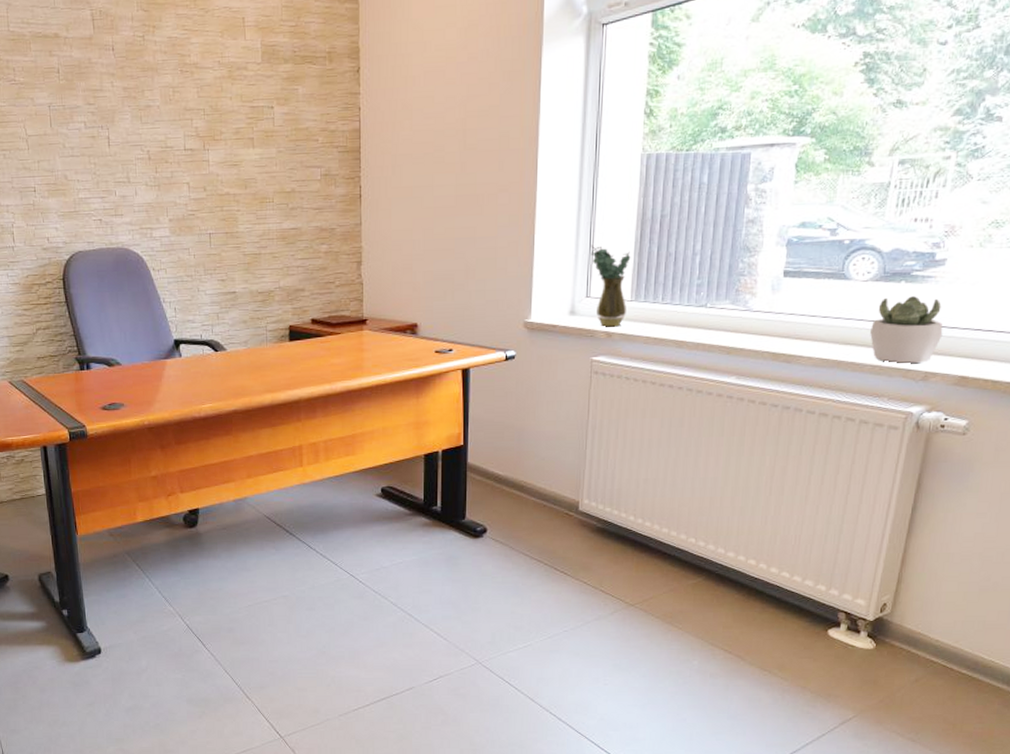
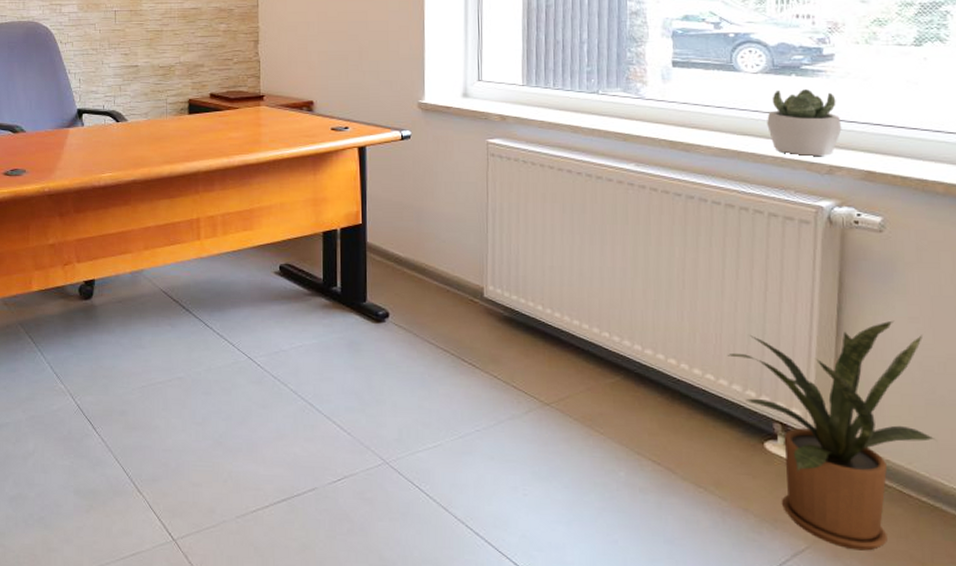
vase: present [591,244,631,327] -> none [480,31,520,110]
house plant: none [804,517,987,717] -> present [728,320,936,551]

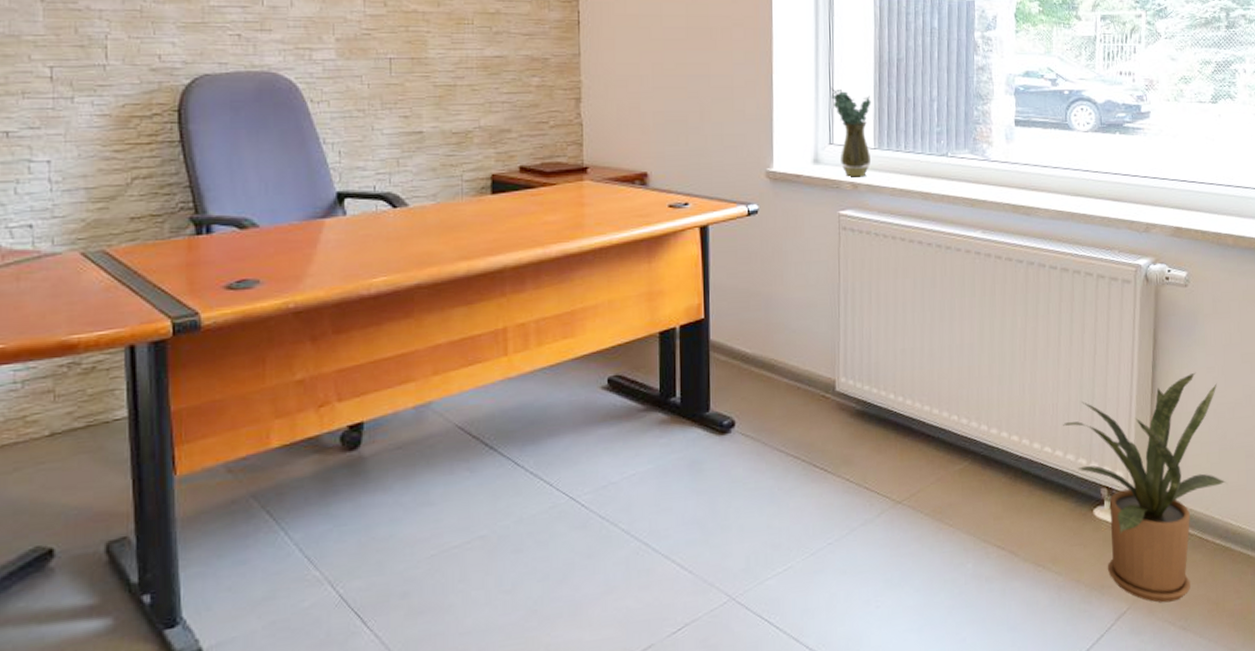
vase: none [480,31,520,110] -> present [831,87,871,178]
succulent plant: present [767,89,842,157] -> none [1096,147,1156,215]

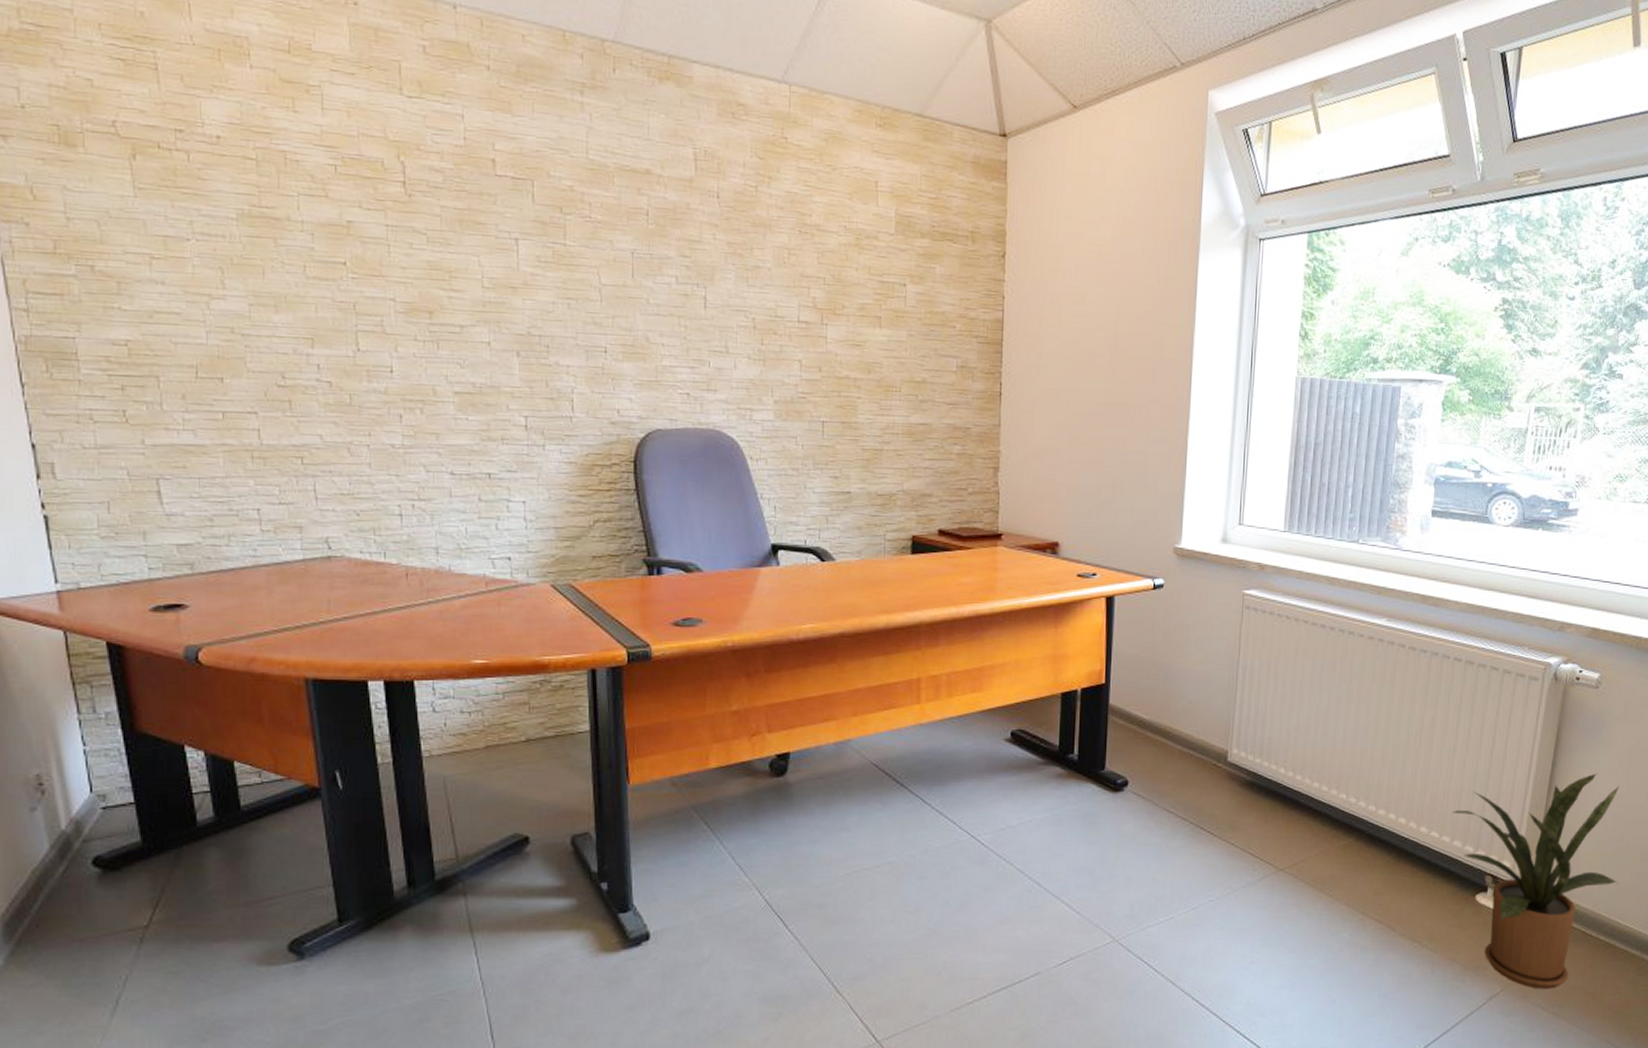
vase: present [831,87,871,178] -> none [1244,468,1285,559]

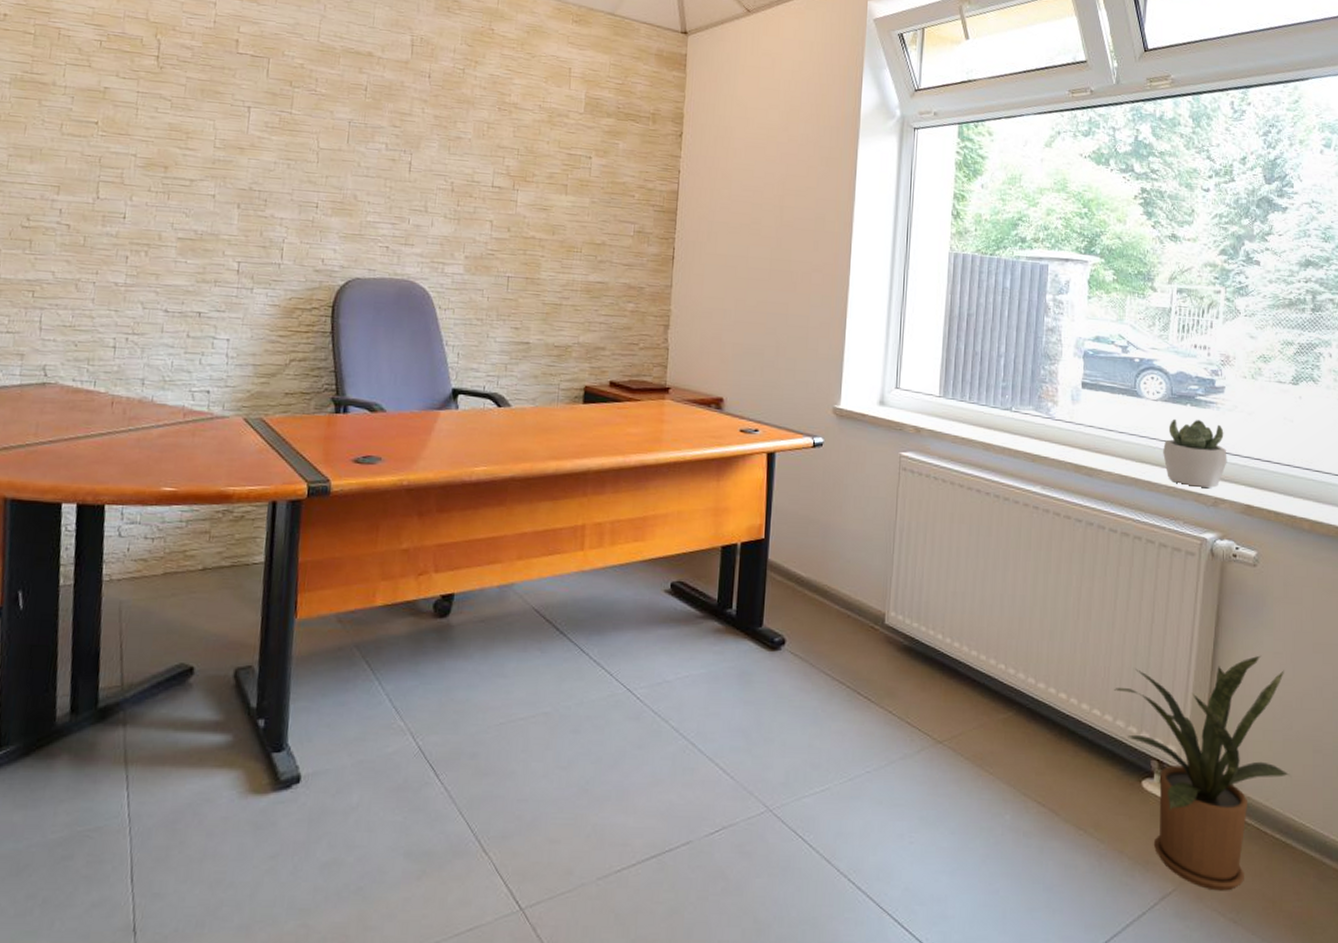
succulent plant: none [1511,544,1577,614] -> present [1163,420,1227,489]

